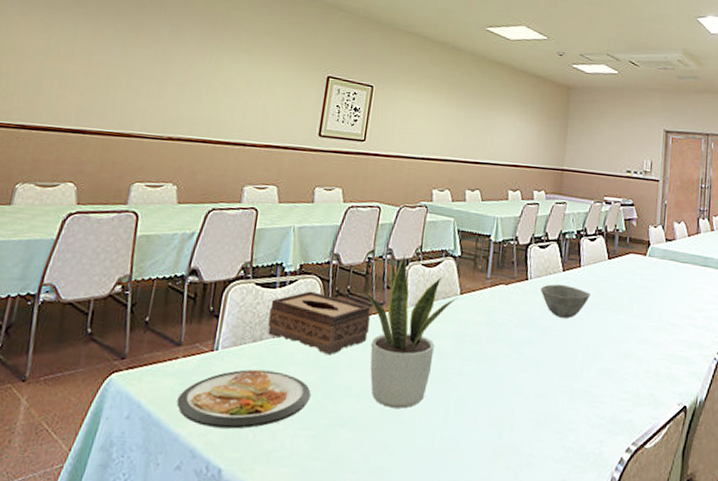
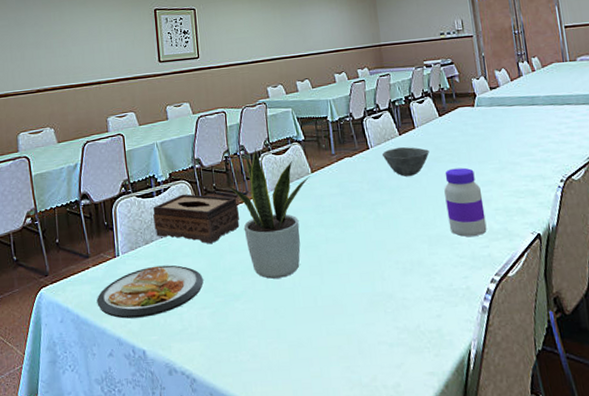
jar: none [594,318,636,397] -> present [444,167,487,237]

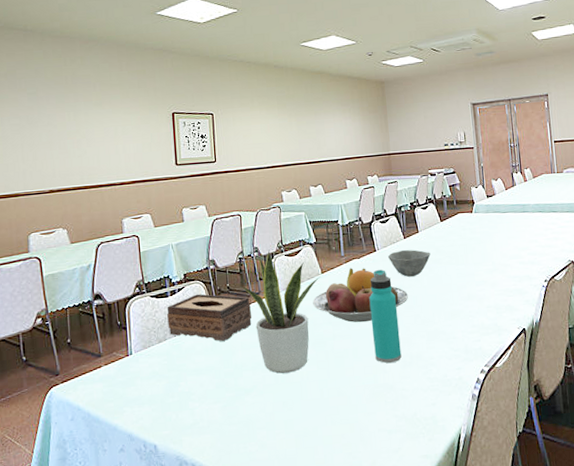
dish: present [97,265,203,319] -> none [108,362,215,415]
fruit bowl: none [303,167,407,226] -> present [313,268,409,323]
water bottle: none [363,168,401,270] -> present [369,270,402,364]
jar: present [444,167,487,237] -> none [443,269,479,332]

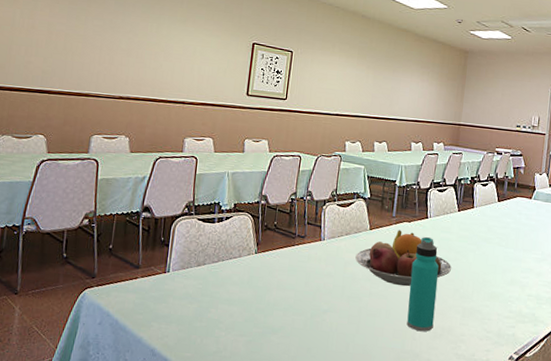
tissue box: present [167,293,252,342] -> none [209,225,294,278]
potted plant: present [240,249,321,374] -> none [287,196,369,321]
bowl: present [387,249,431,277] -> none [438,222,482,251]

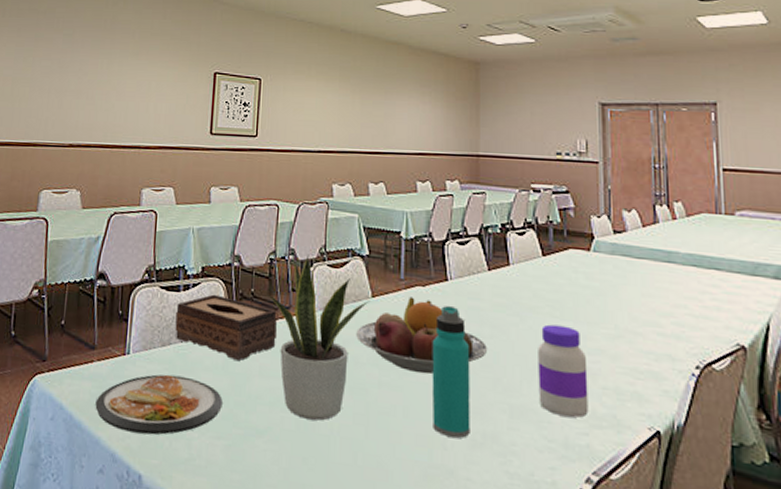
dish: none [138,288,246,335] -> present [95,374,223,435]
tissue box: none [209,225,294,278] -> present [175,294,278,362]
potted plant: none [287,196,369,321] -> present [266,254,371,421]
jar: none [484,251,520,316] -> present [538,324,589,418]

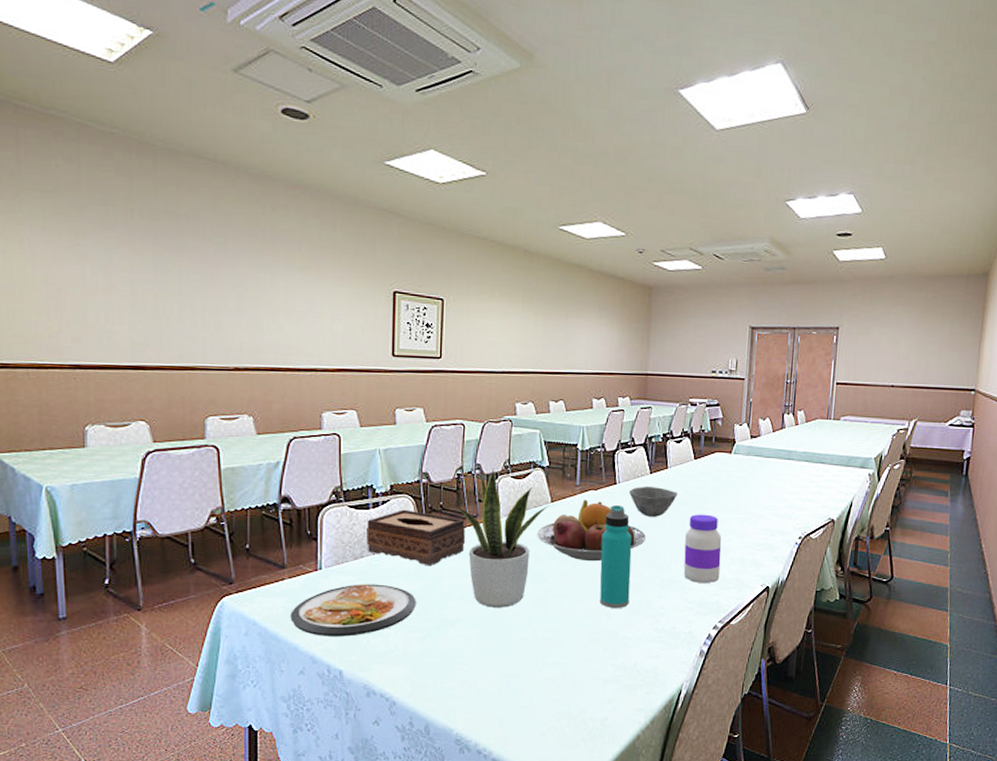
bowl: none [463,285,524,324] -> present [628,486,678,517]

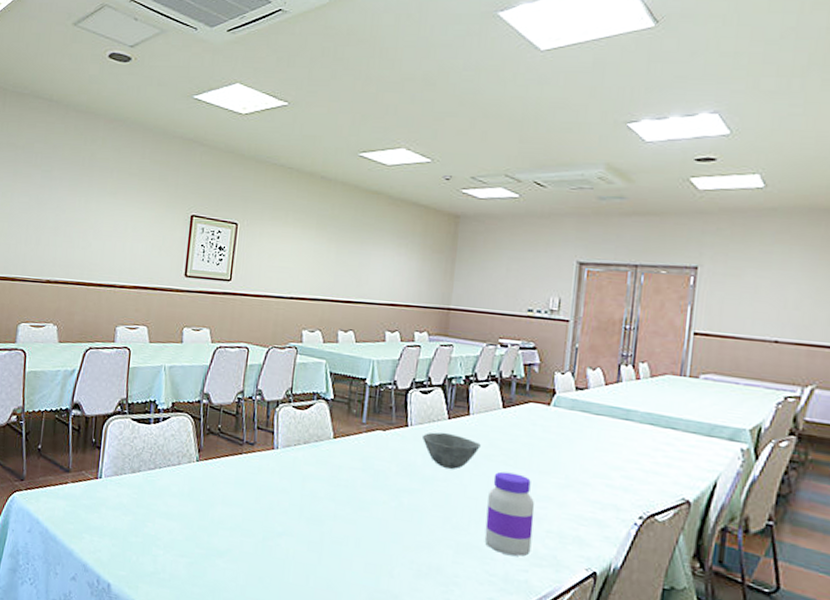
dish: present [290,584,416,637] -> none [69,497,187,551]
tissue box: present [367,509,466,566] -> none [145,428,241,490]
potted plant: present [455,468,550,608] -> none [233,395,332,546]
fruit bowl: present [537,499,647,562] -> none [316,439,441,510]
water bottle: present [600,505,632,609] -> none [382,450,423,568]

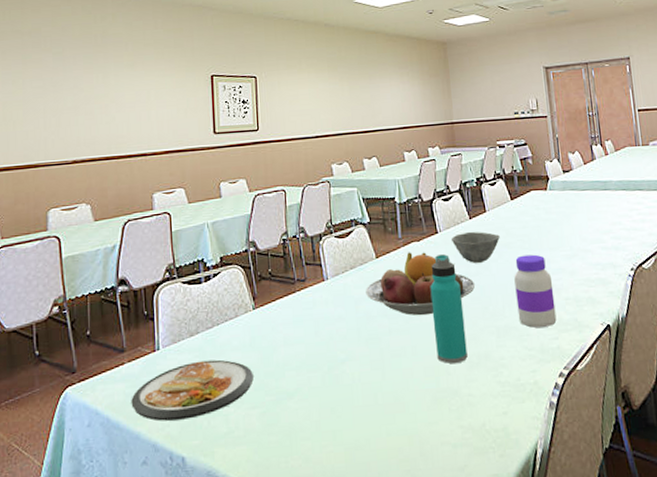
dish: none [69,497,187,551] -> present [131,359,254,421]
fruit bowl: none [316,439,441,510] -> present [366,252,476,316]
water bottle: none [382,450,423,568] -> present [430,254,468,364]

